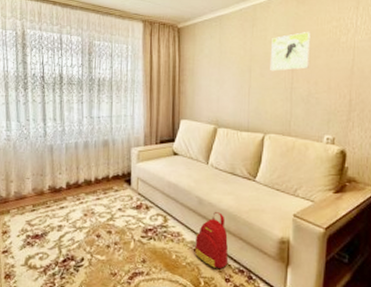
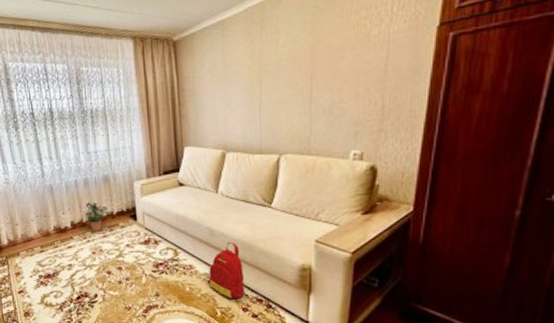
potted plant: none [79,164,106,193] -> present [83,201,110,231]
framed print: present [270,31,311,72] -> none [284,26,333,82]

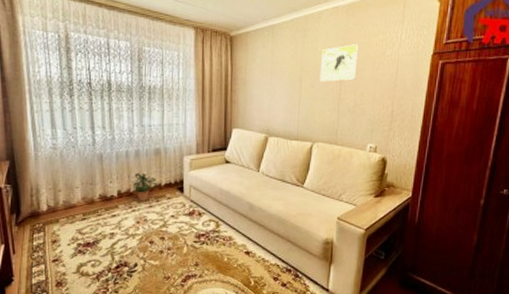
backpack: present [209,242,245,298] -> none [246,217,277,268]
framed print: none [284,26,333,82] -> present [320,43,359,82]

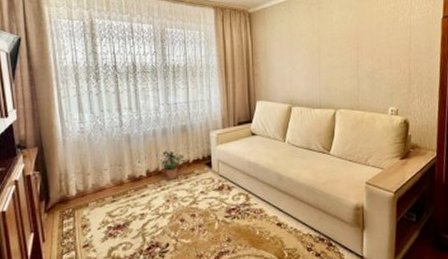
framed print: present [320,43,359,82] -> none [337,12,373,51]

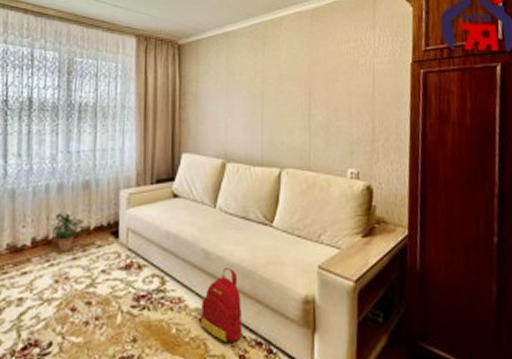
backpack: none [277,186,310,239] -> present [201,268,243,342]

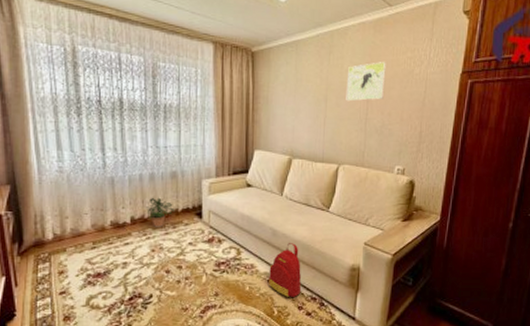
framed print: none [284,51,328,96] -> present [346,61,386,102]

